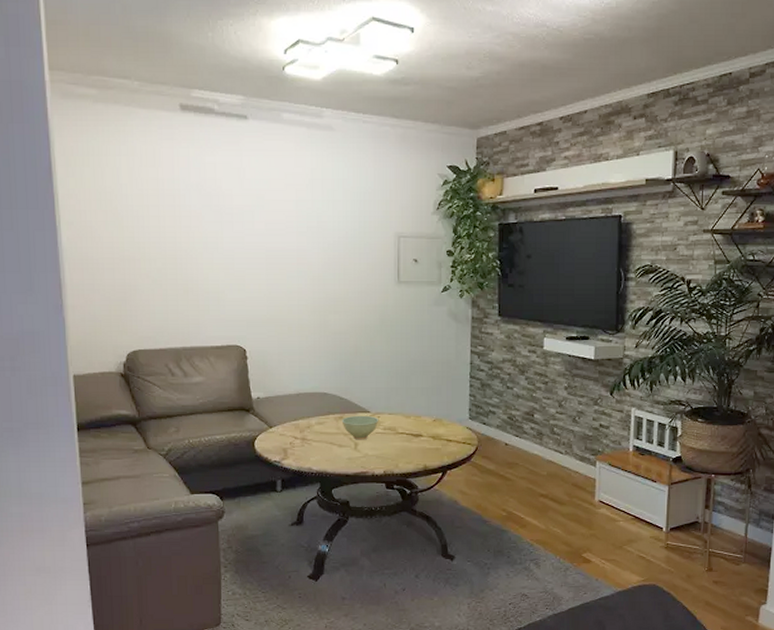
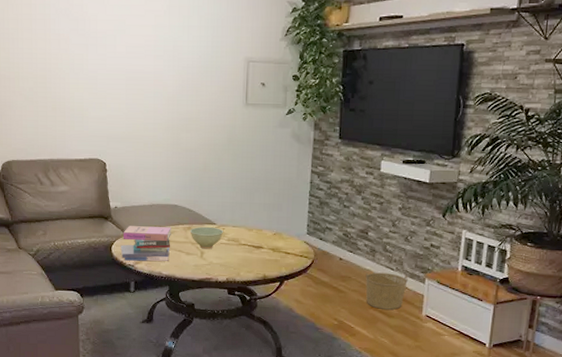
books: none [264,418,321,457] -> present [120,226,171,262]
basket: none [533,457,578,496] -> present [365,272,408,310]

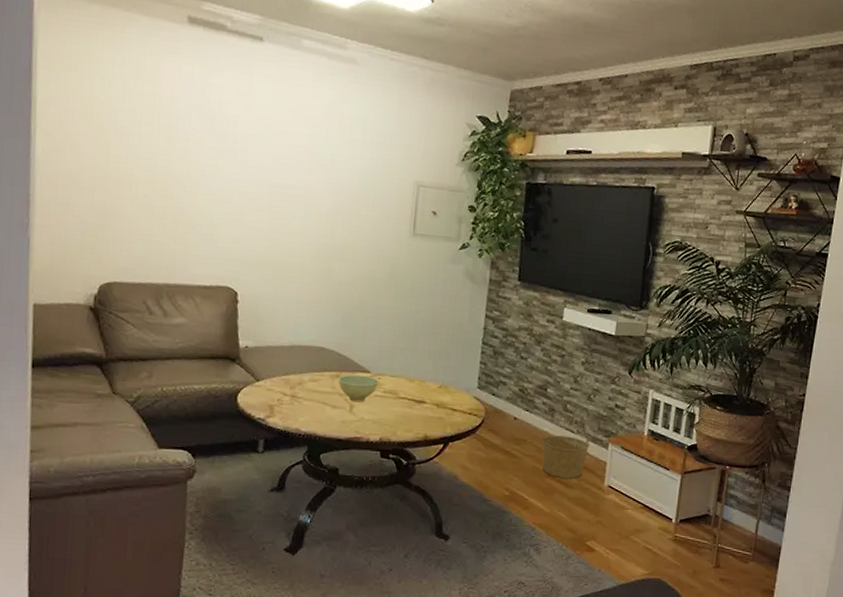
books: present [120,226,171,262] -> none [248,370,315,415]

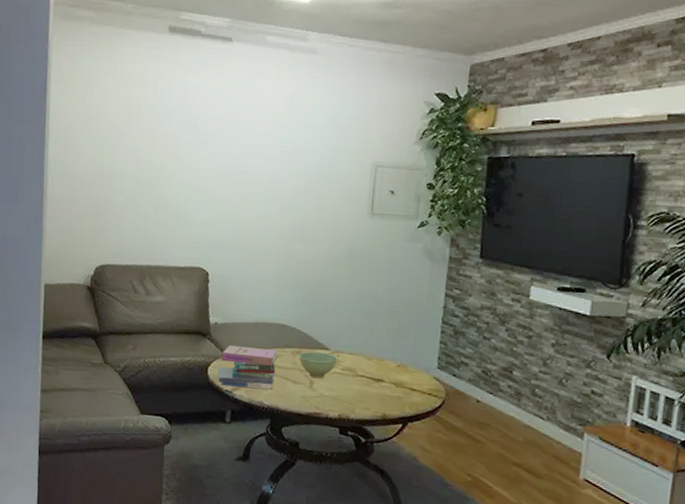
books: none [248,370,315,415] -> present [217,345,278,390]
basket: present [542,435,590,479] -> none [508,420,562,469]

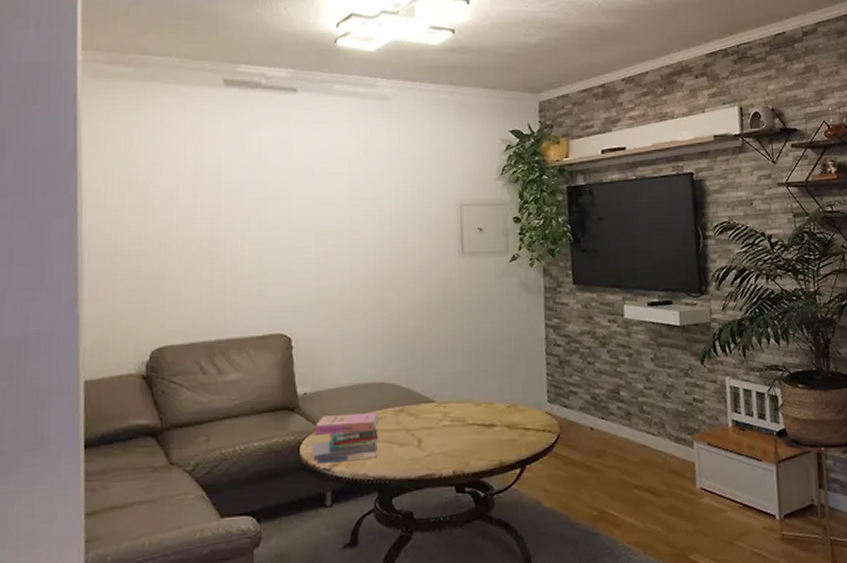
bowl: present [298,351,339,379] -> none [402,405,446,436]

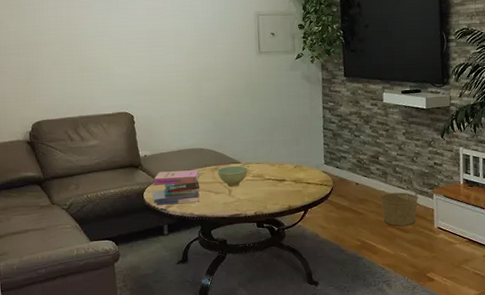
bowl: none [402,405,446,436] -> present [217,165,249,187]
basket: none [623,439,674,488] -> present [380,192,418,226]

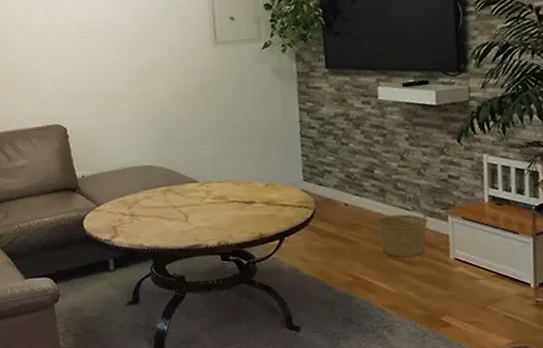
books: present [152,170,200,205] -> none [93,192,150,236]
bowl: present [217,165,249,187] -> none [169,185,209,212]

